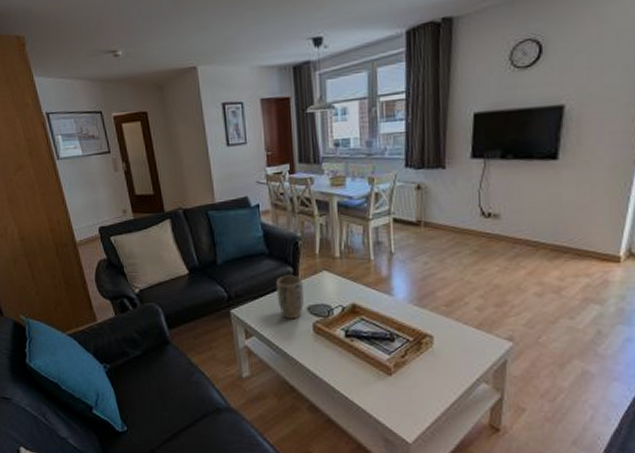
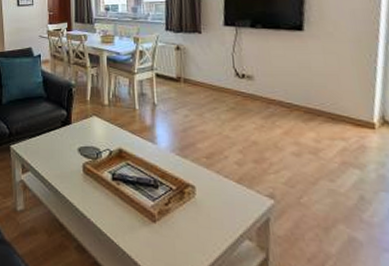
plant pot: present [276,275,304,320] -> none [51,117,75,159]

